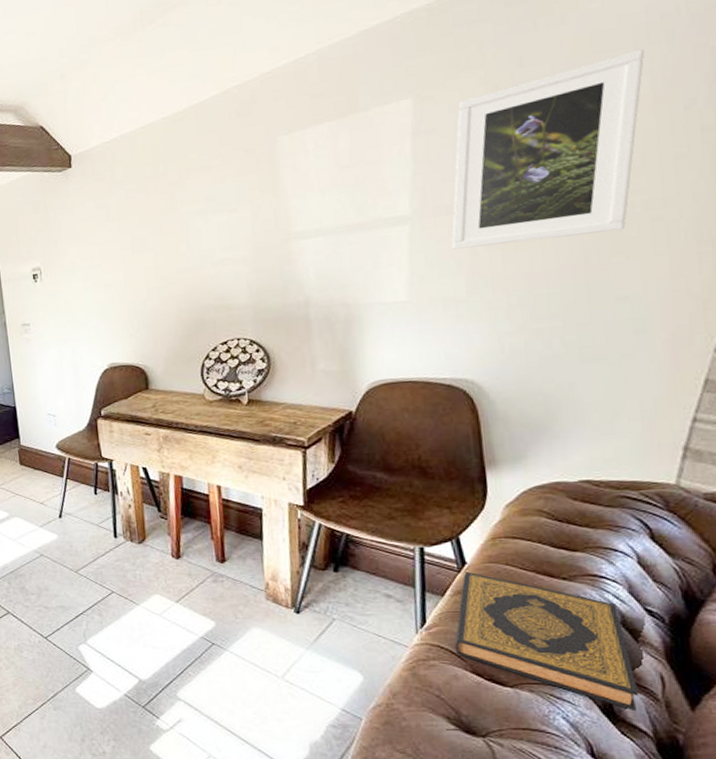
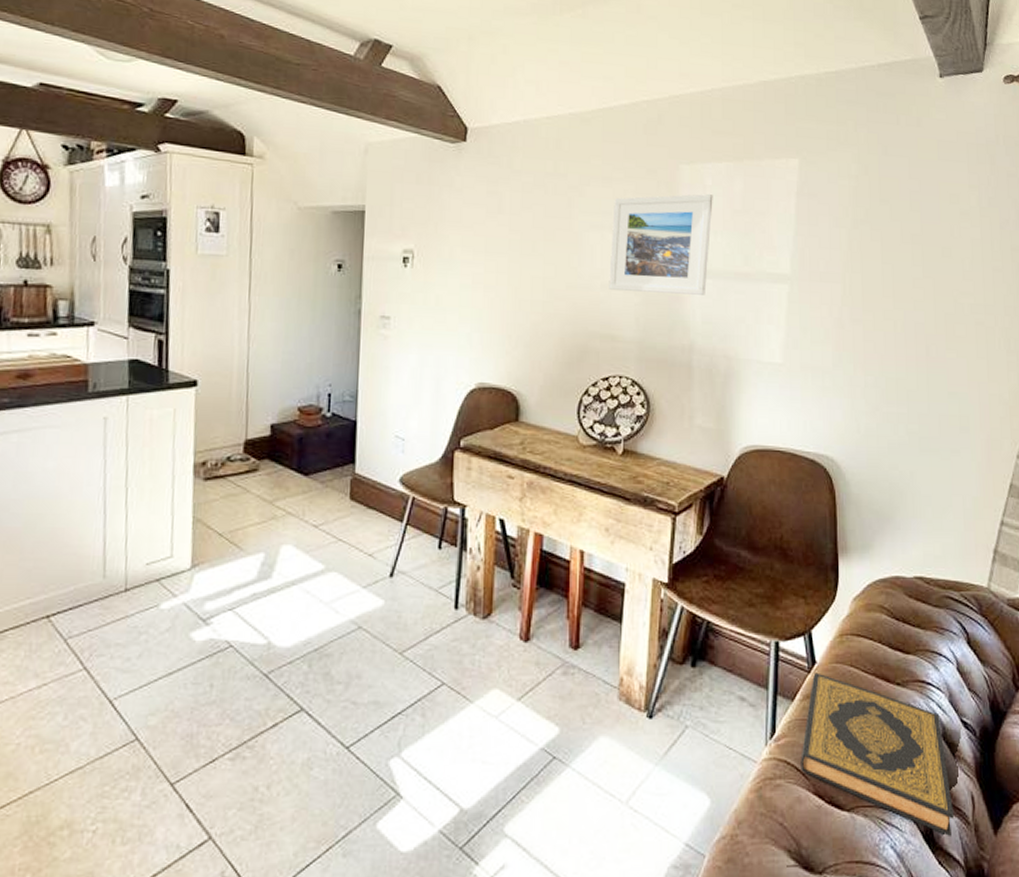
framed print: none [214,157,318,266] -> present [609,194,713,295]
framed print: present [452,49,644,250] -> none [823,165,974,328]

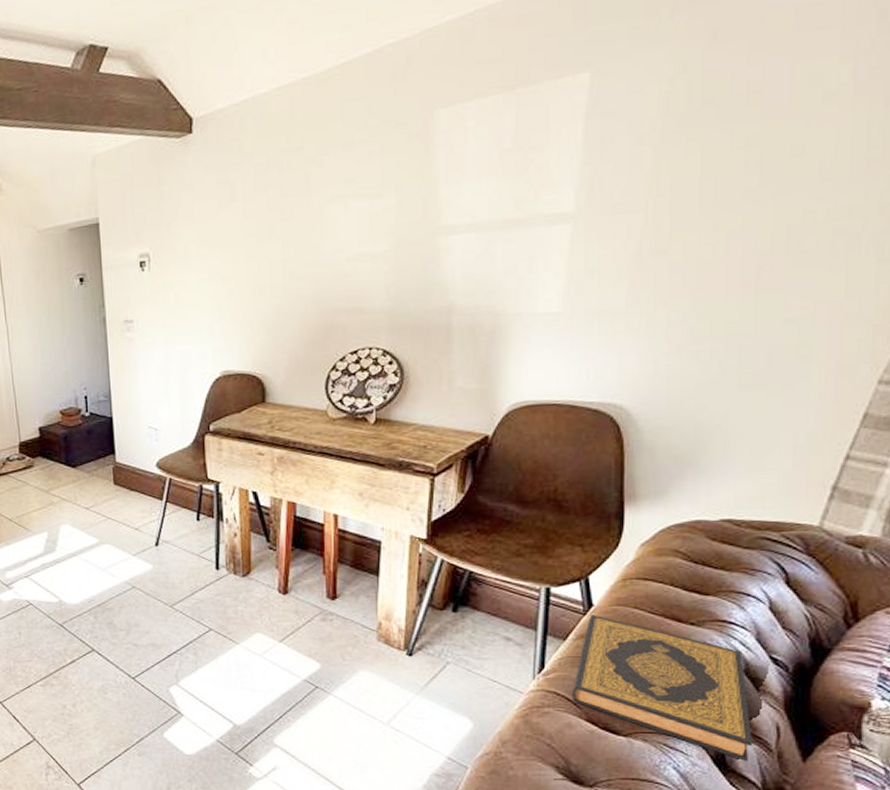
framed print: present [609,194,713,295] -> none [354,137,476,261]

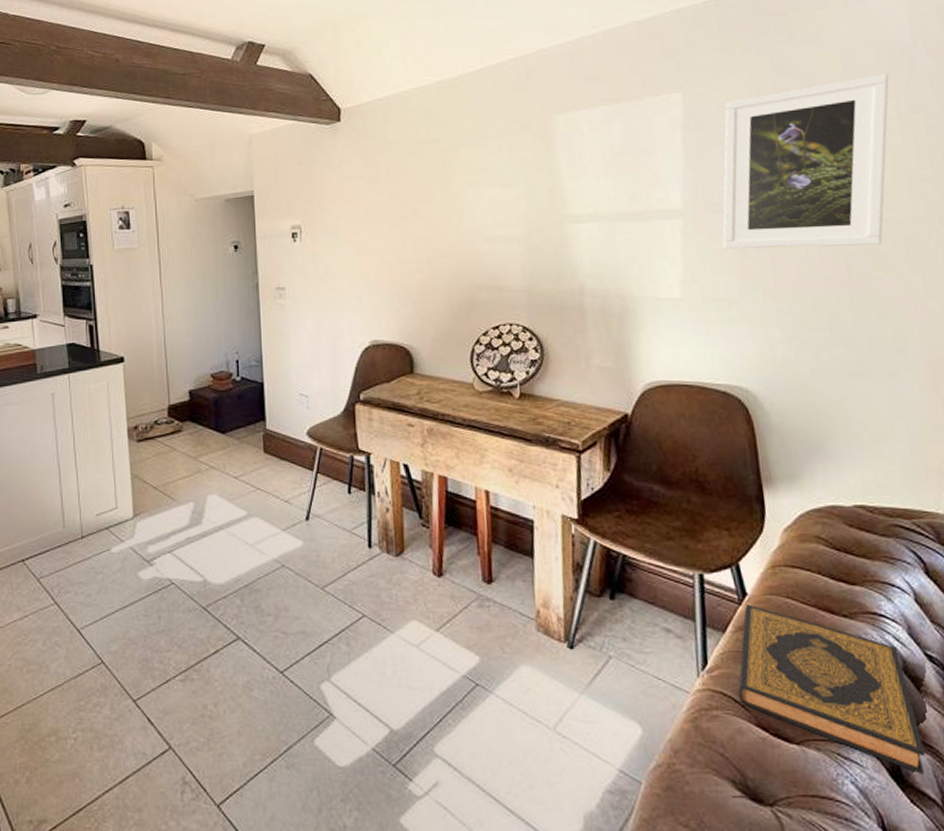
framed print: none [616,30,851,255] -> present [723,74,889,249]

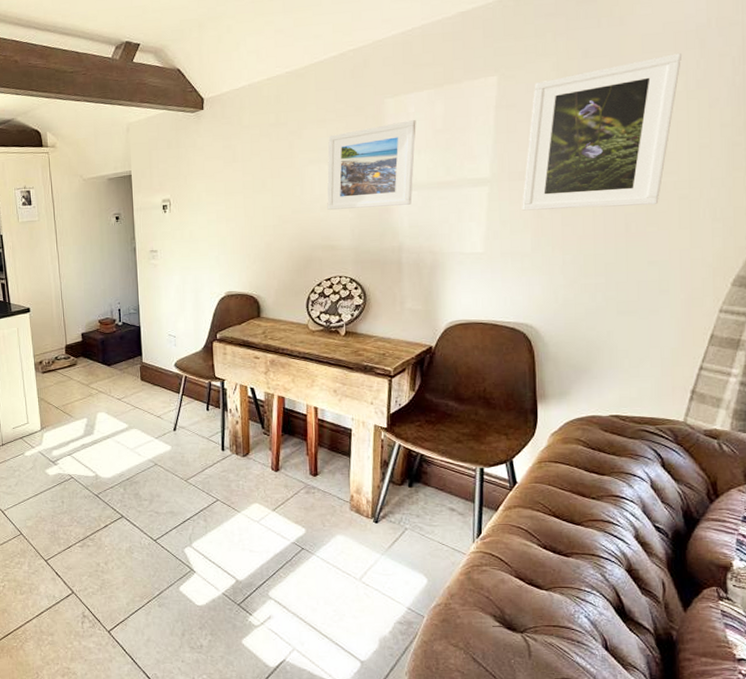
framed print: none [489,140,593,243] -> present [327,120,416,210]
hardback book: present [738,604,926,775] -> none [504,490,646,612]

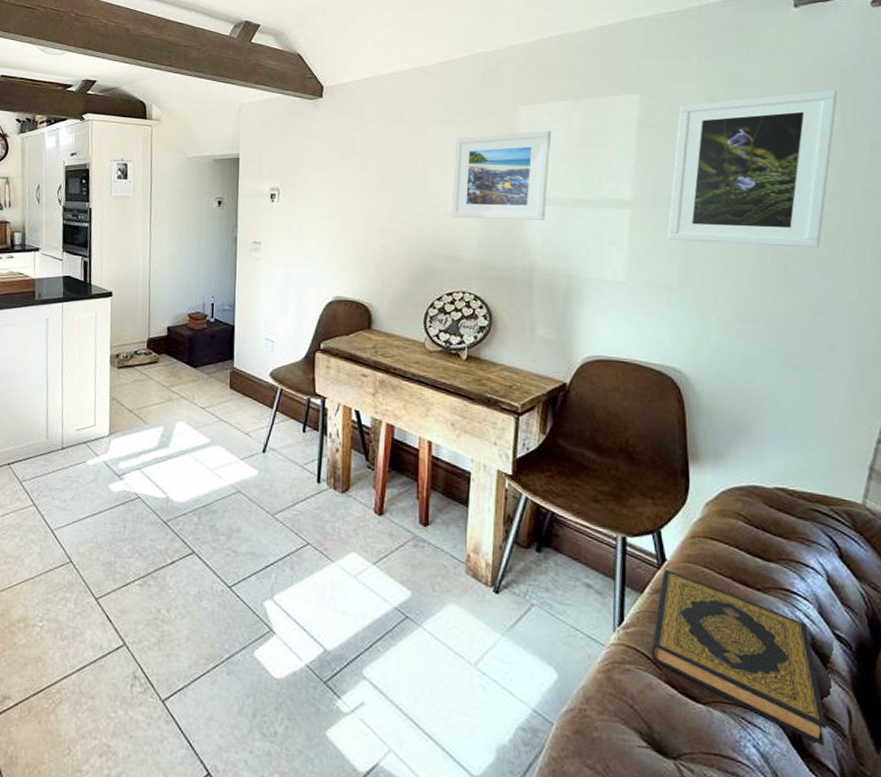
hardback book: none [504,490,646,612] -> present [651,569,828,747]

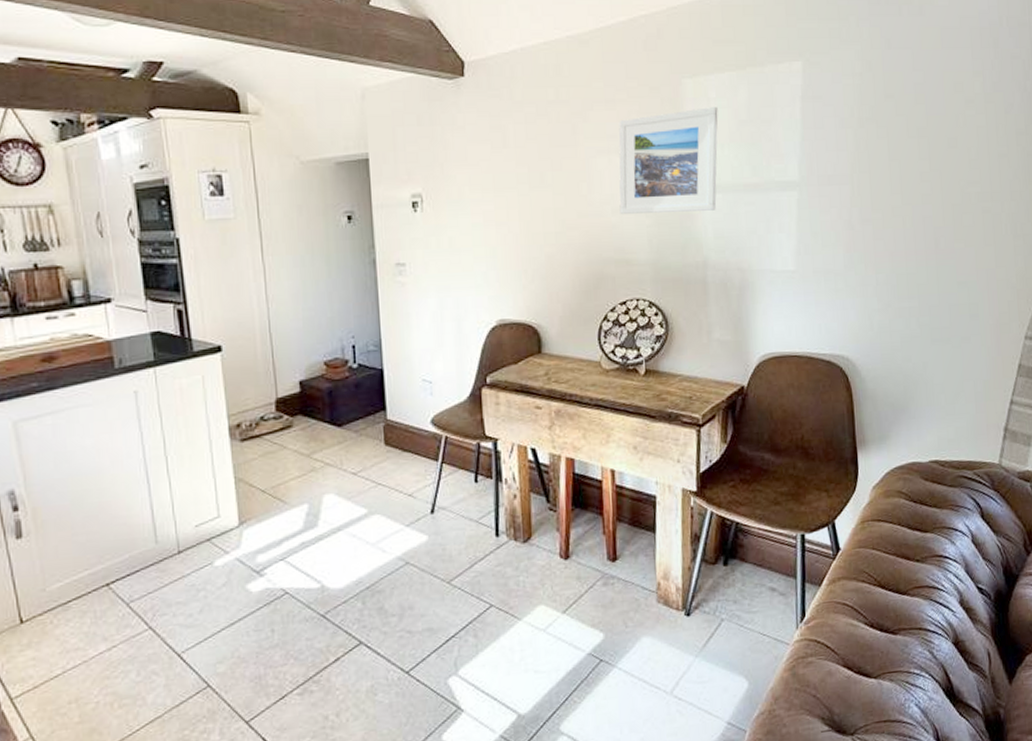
hardback book: present [651,569,828,747] -> none [829,558,973,691]
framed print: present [667,90,837,248] -> none [833,52,978,221]

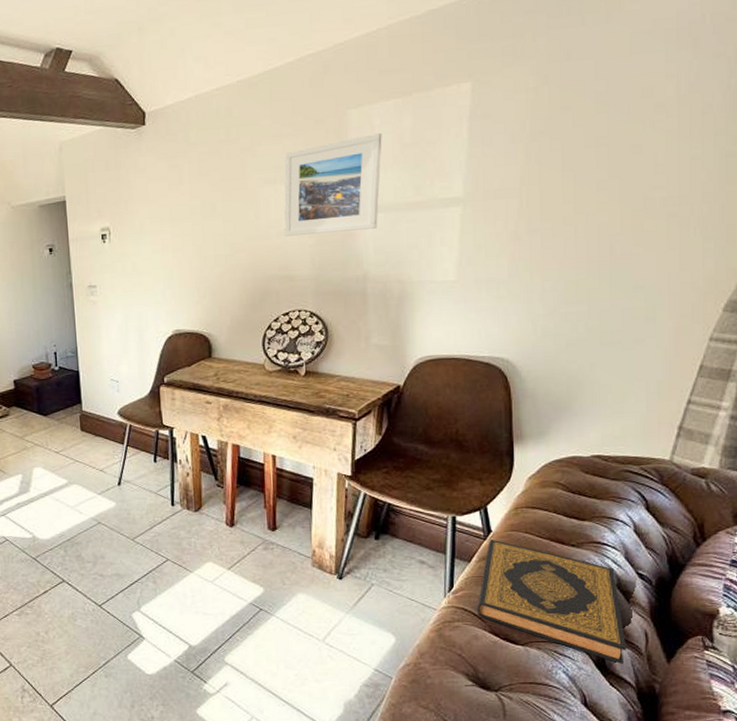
hardback book: none [829,558,973,691] -> present [477,539,627,665]

